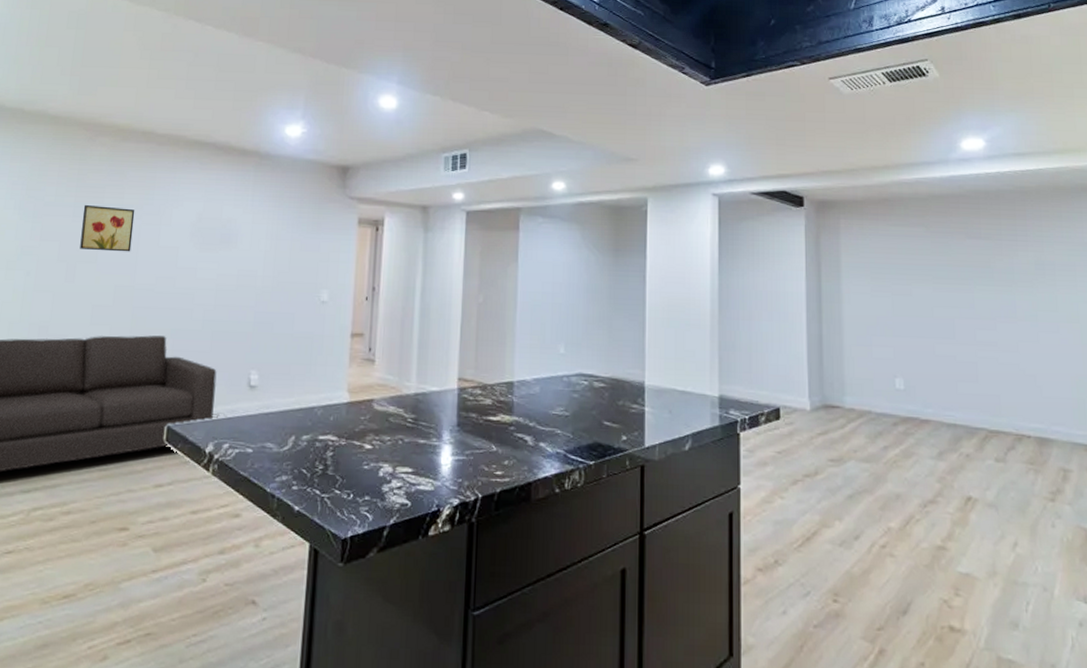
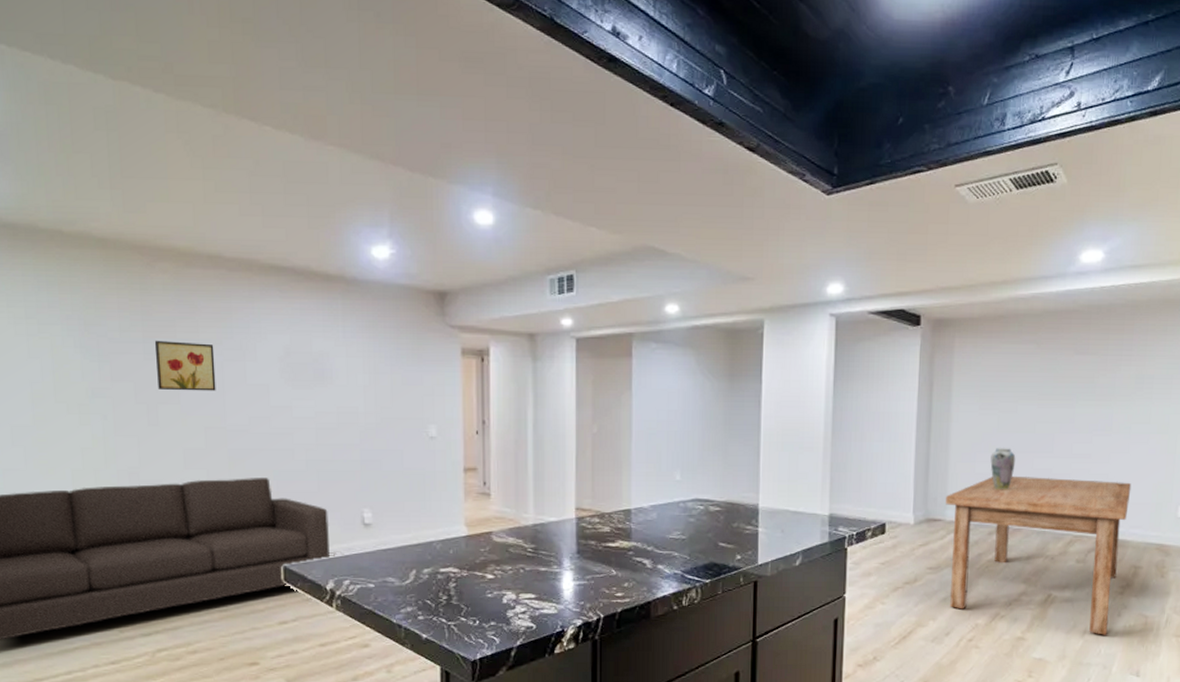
dining table: none [843,362,1047,550] -> present [946,475,1132,635]
vase: none [888,332,916,378] -> present [990,448,1016,490]

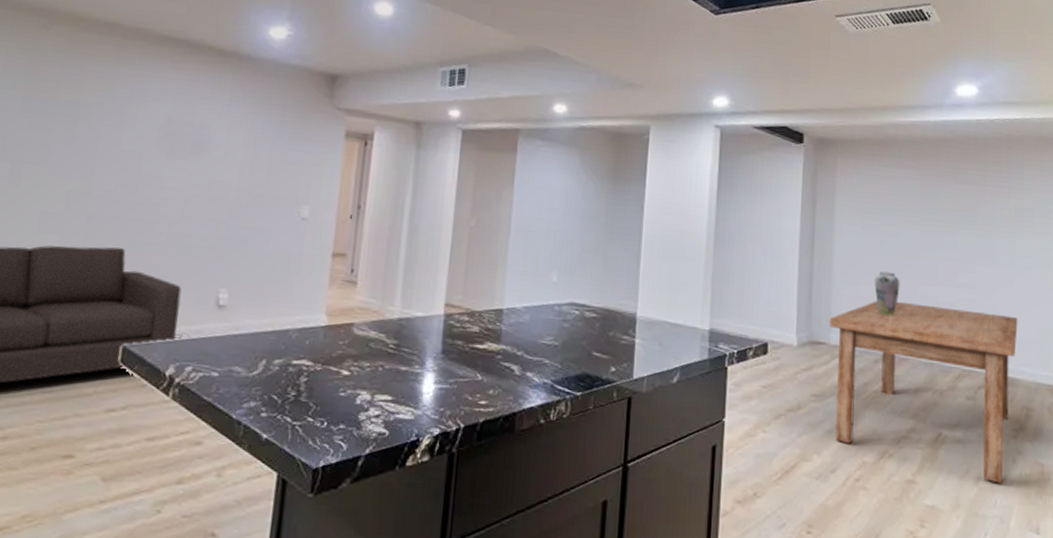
wall art: present [154,340,216,391] -> none [27,99,94,155]

